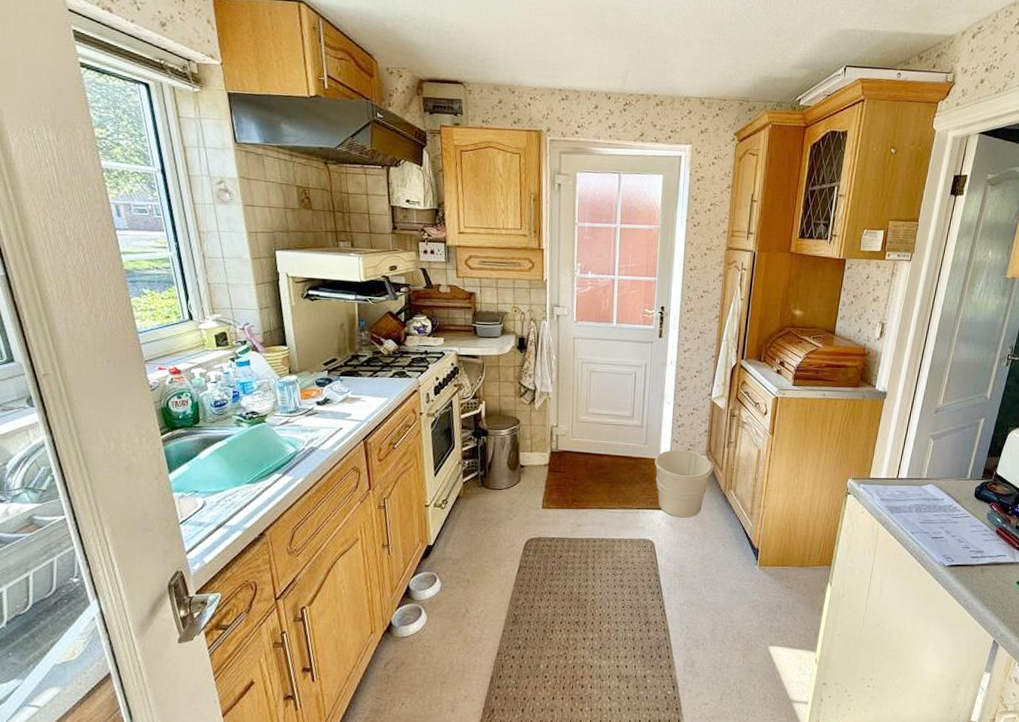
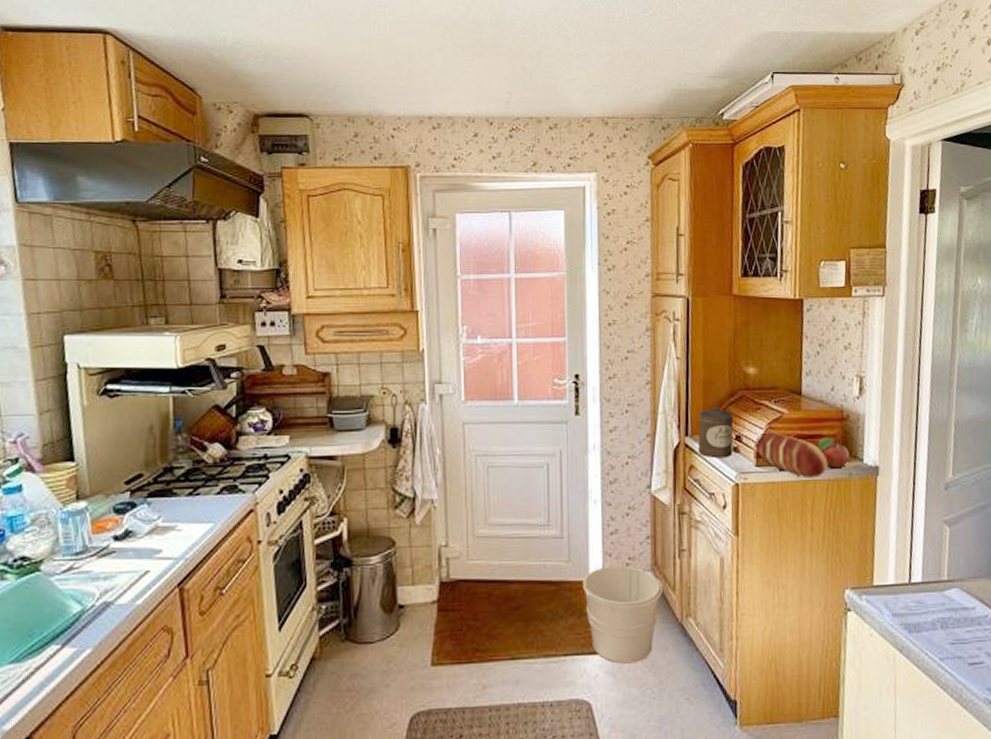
canister: none [750,338,780,378] -> present [697,406,734,459]
bread loaf: none [795,360,848,397] -> present [757,432,827,478]
fruit: none [842,367,866,392] -> present [818,437,850,469]

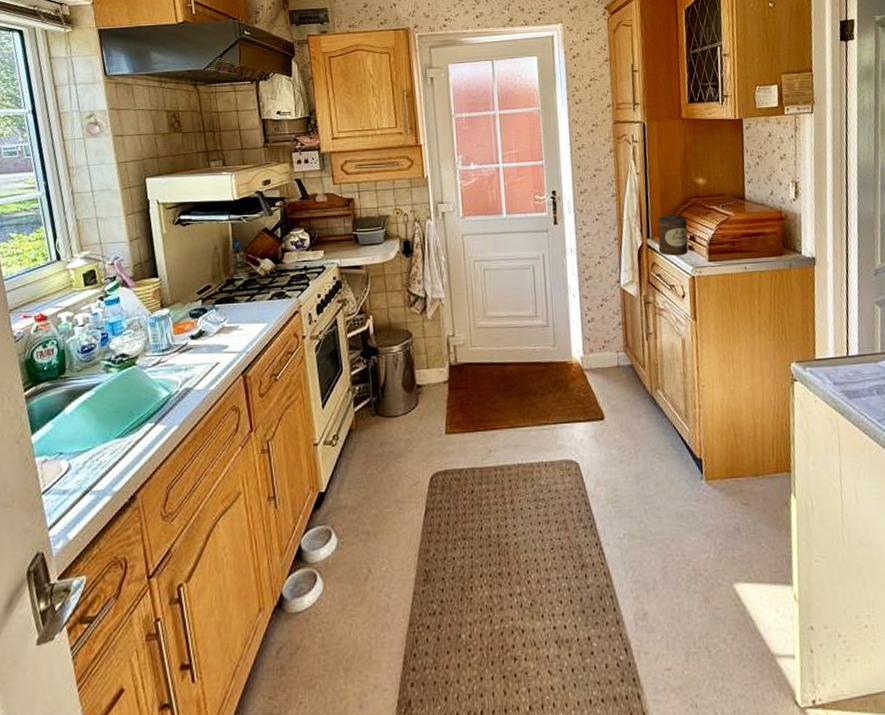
bucket: present [583,566,664,664] -> none [567,348,635,430]
bread loaf: present [757,432,827,478] -> none [708,232,770,270]
fruit: present [818,437,850,469] -> none [761,234,790,261]

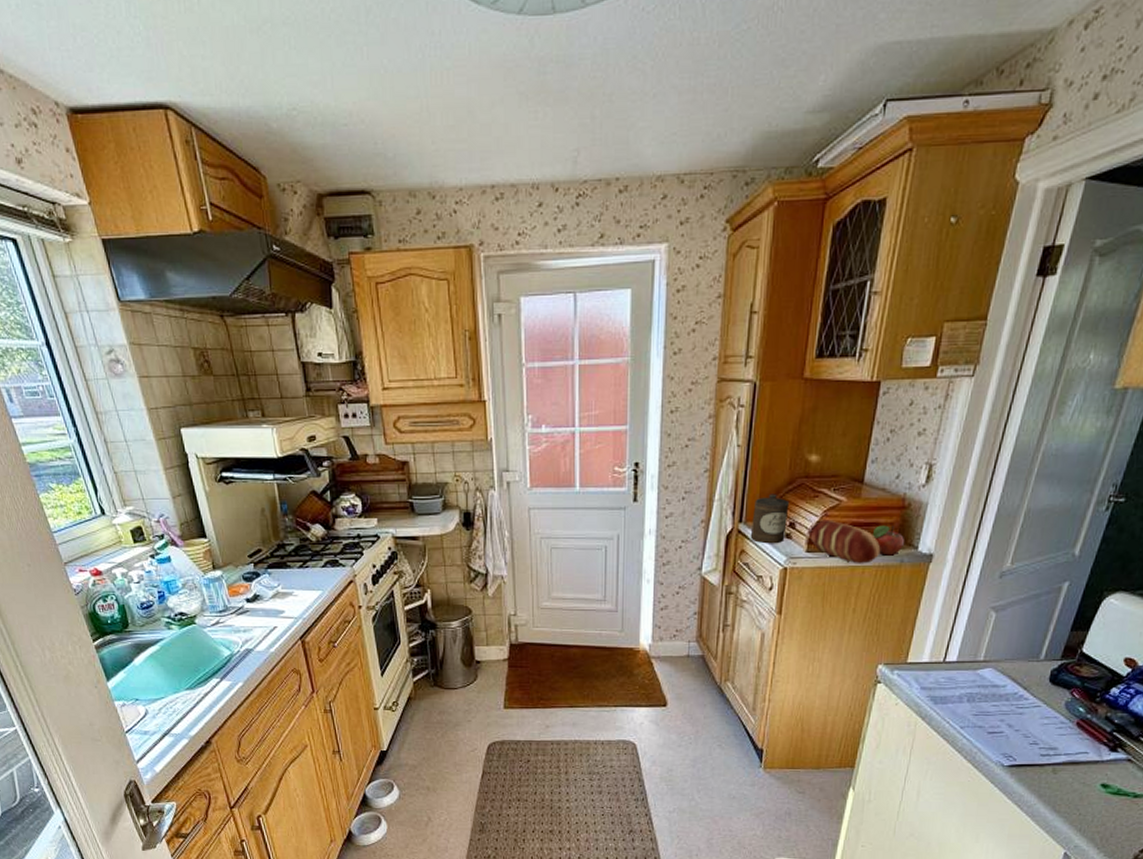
bread loaf: none [708,232,770,270] -> present [810,520,880,564]
fruit: none [761,234,790,261] -> present [873,525,905,556]

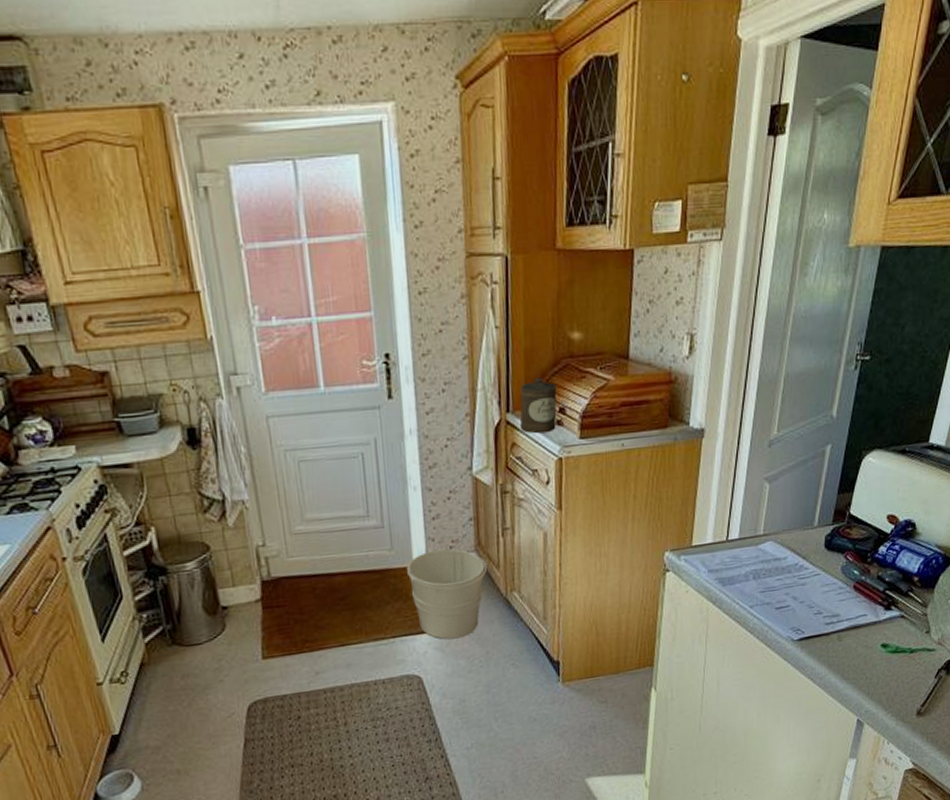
bucket: none [634,637,706,716] -> present [407,548,488,640]
bread loaf: present [810,520,880,564] -> none [581,401,653,447]
fruit: present [873,525,905,556] -> none [644,401,676,435]

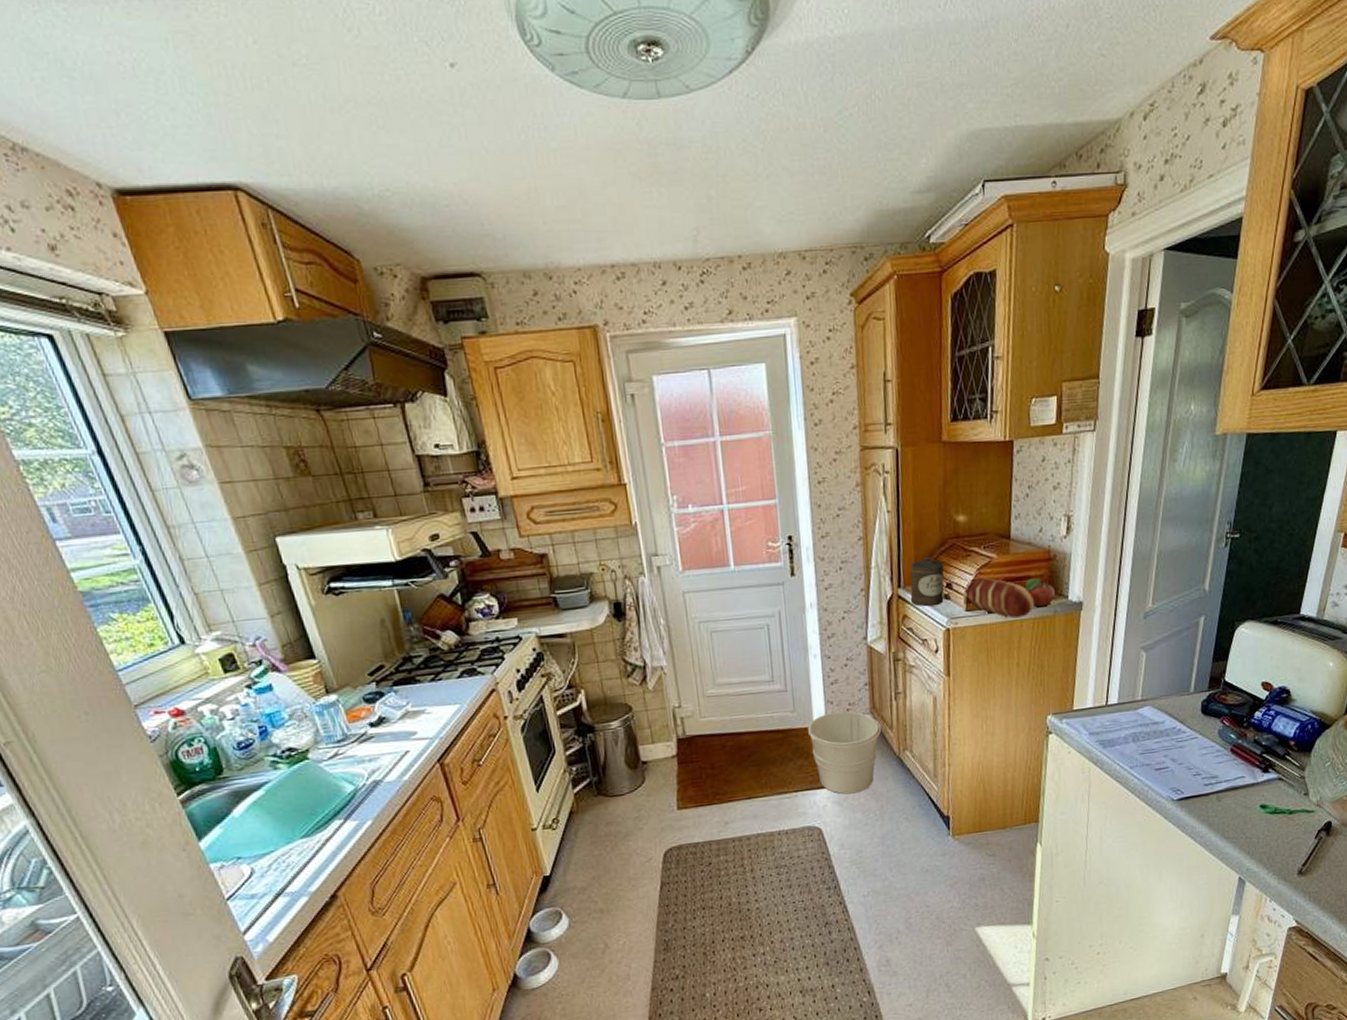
bread loaf: none [581,401,653,447] -> present [967,577,1034,619]
fruit: none [644,401,676,435] -> present [1025,577,1056,608]

